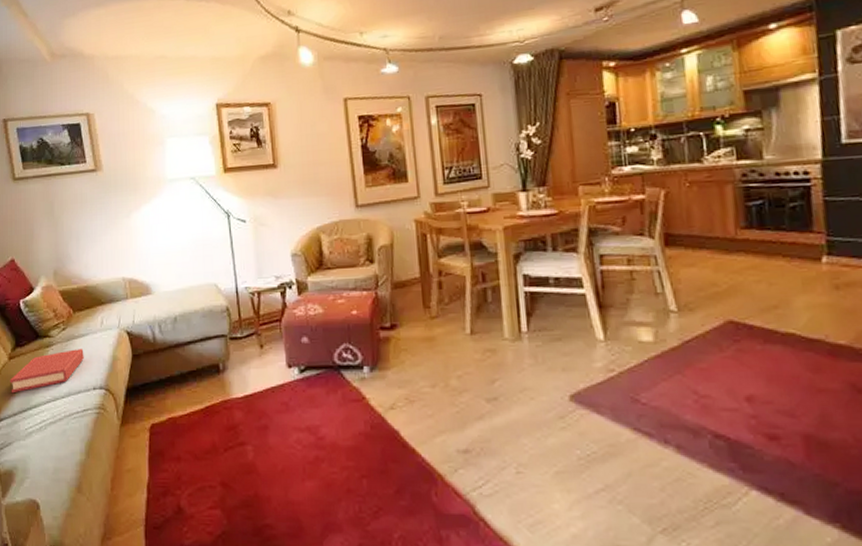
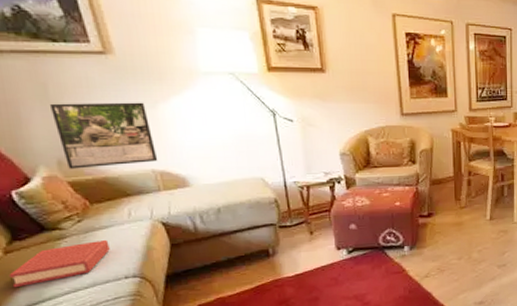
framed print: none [53,212,128,279] -> present [49,102,158,169]

